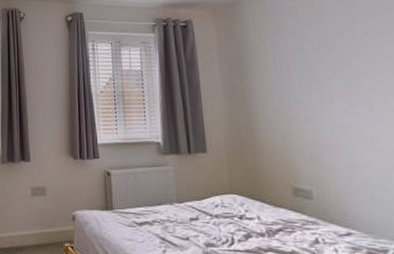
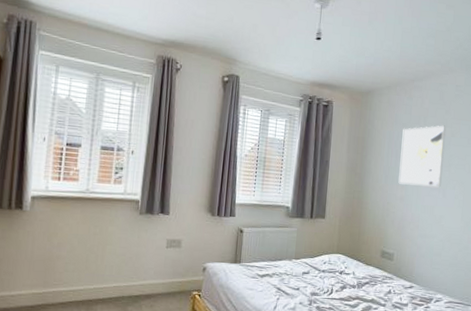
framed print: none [290,23,364,102] -> present [398,125,445,188]

